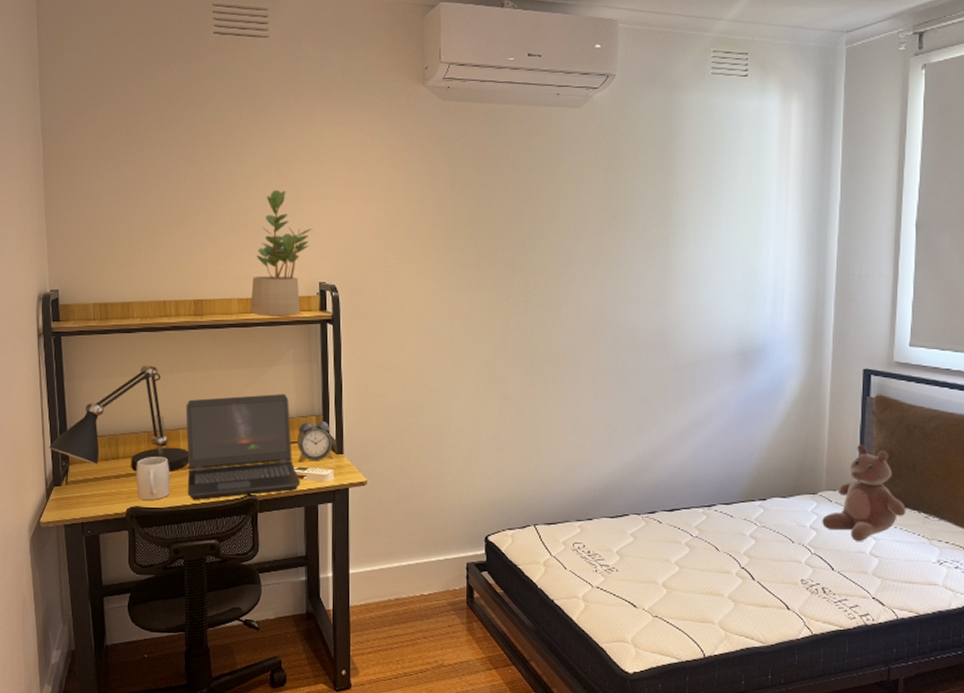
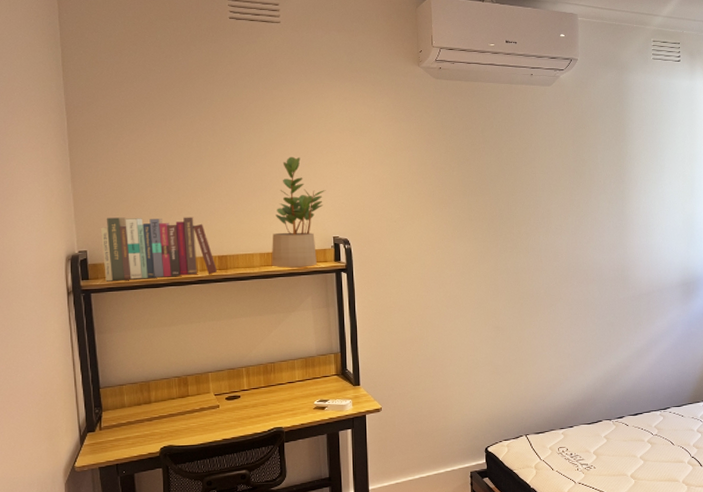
desk lamp: present [49,365,189,472] -> none [82,316,218,414]
books: none [73,254,192,324] -> present [101,217,217,282]
mug: present [136,456,170,500] -> none [168,398,201,439]
laptop computer: present [185,394,301,500] -> none [214,336,323,435]
alarm clock: present [296,420,333,462] -> none [317,357,351,395]

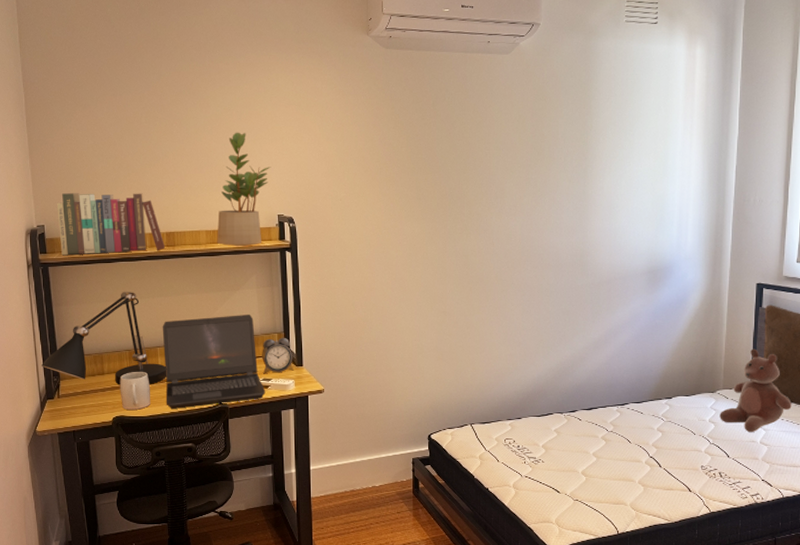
desk lamp: none [82,316,218,414] -> present [42,291,166,385]
mug: none [168,398,201,439] -> present [119,371,150,410]
laptop computer: none [214,336,323,435] -> present [162,315,266,409]
alarm clock: none [317,357,351,395] -> present [261,337,293,374]

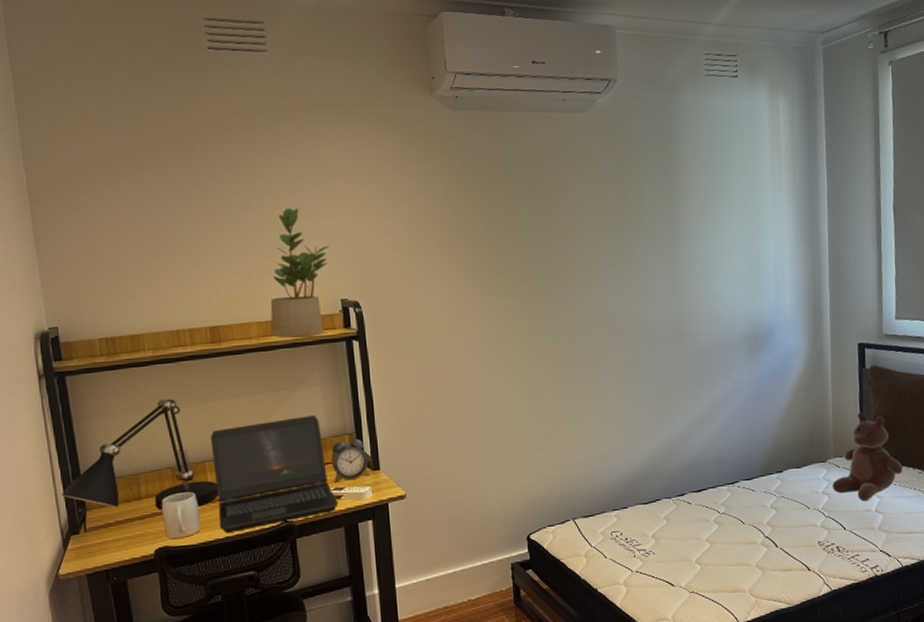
books: present [57,193,165,256] -> none [73,283,209,362]

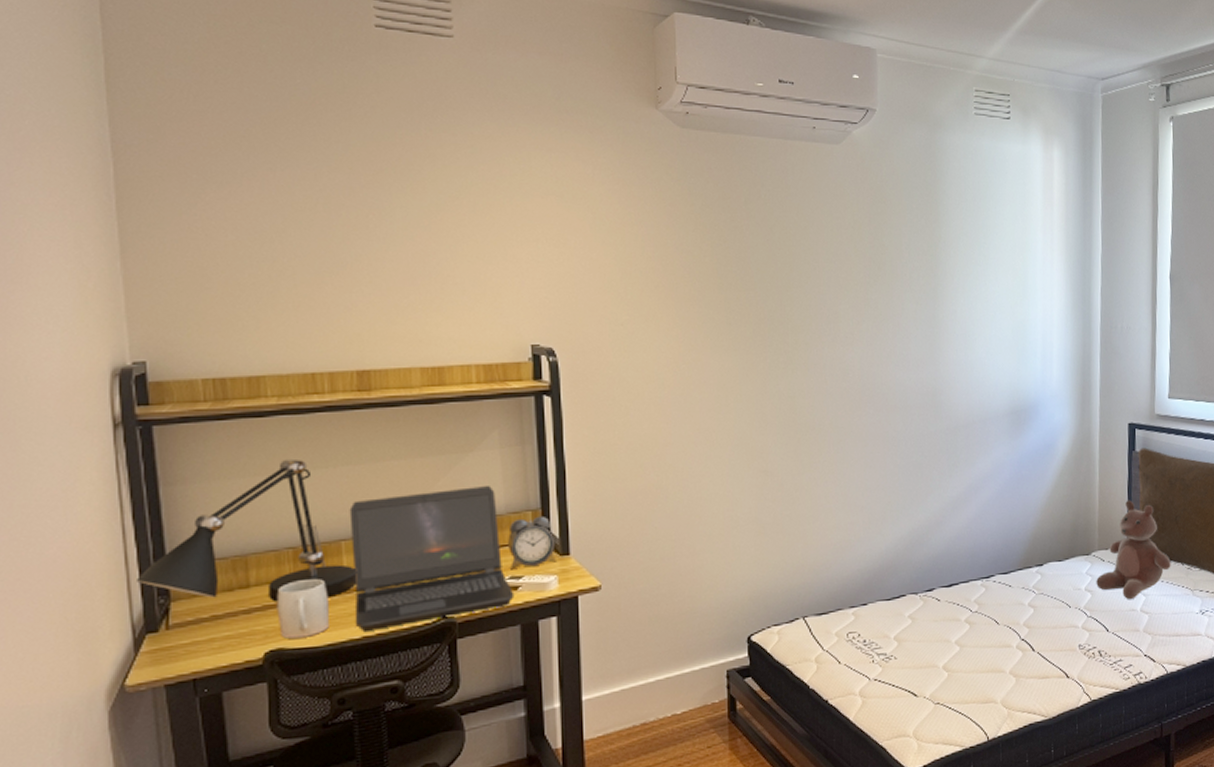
potted plant: present [270,208,330,338] -> none [438,229,521,389]

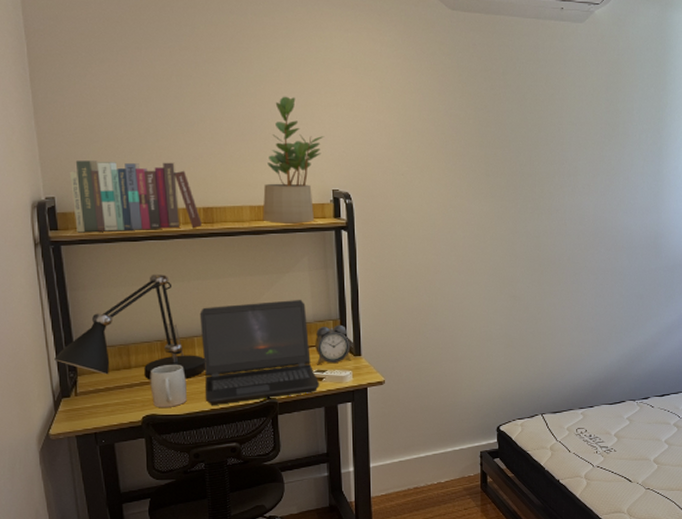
books: none [170,313,354,408] -> present [70,160,202,233]
potted plant: none [438,229,521,389] -> present [262,96,325,224]

